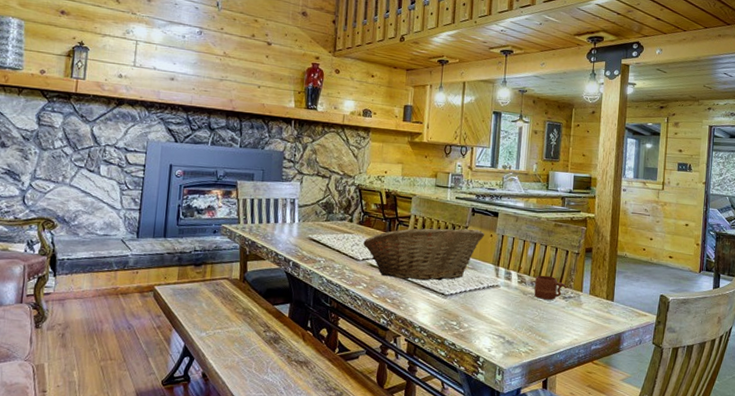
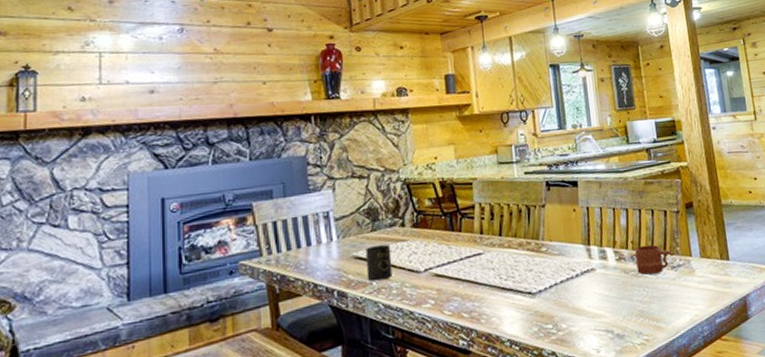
mug: none [317,232,339,261] -> present [365,244,393,282]
fruit basket: present [363,228,485,281] -> none [422,206,567,286]

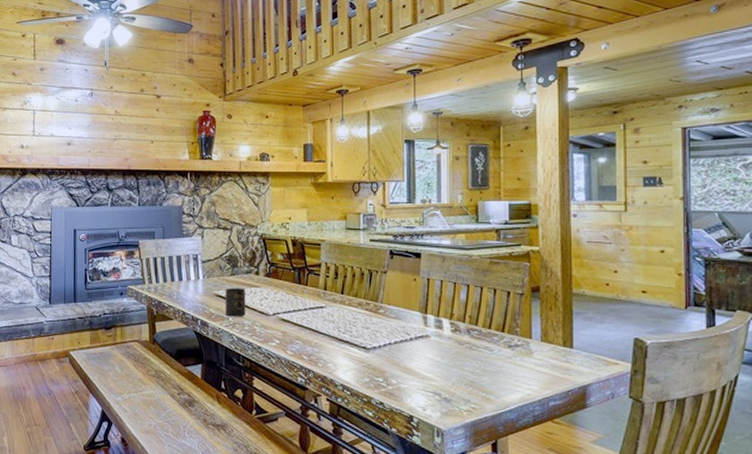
mug: present [635,244,673,275] -> none [472,321,512,349]

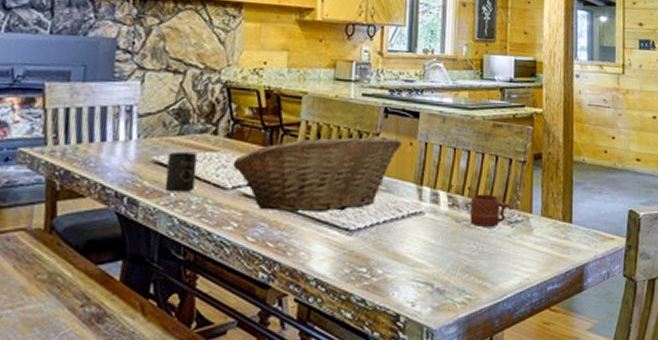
fruit basket: none [272,274,408,334] -> present [233,136,403,213]
mug: none [472,321,512,349] -> present [470,194,512,227]

